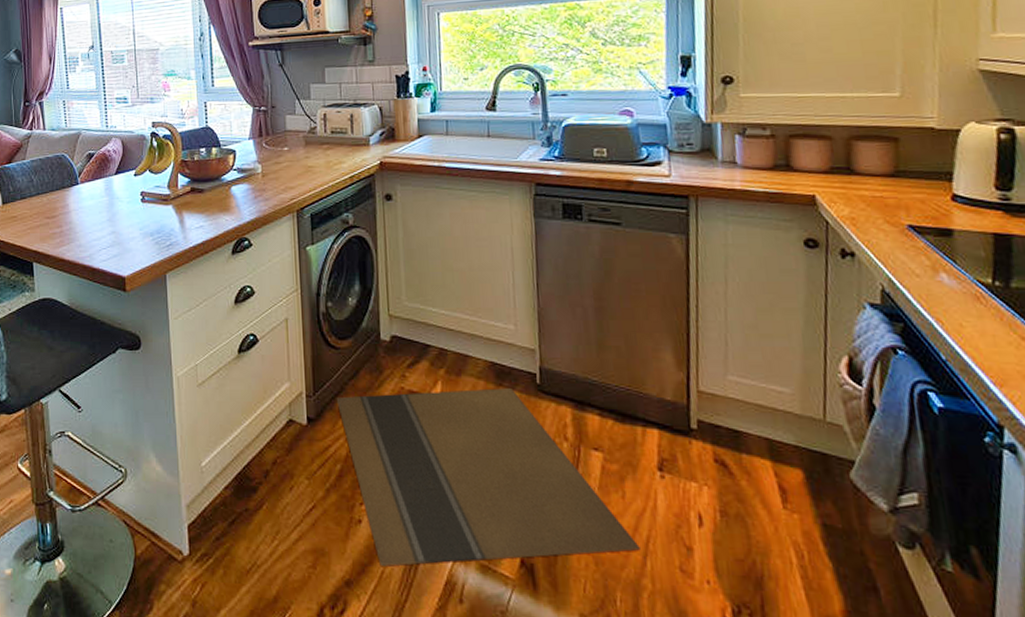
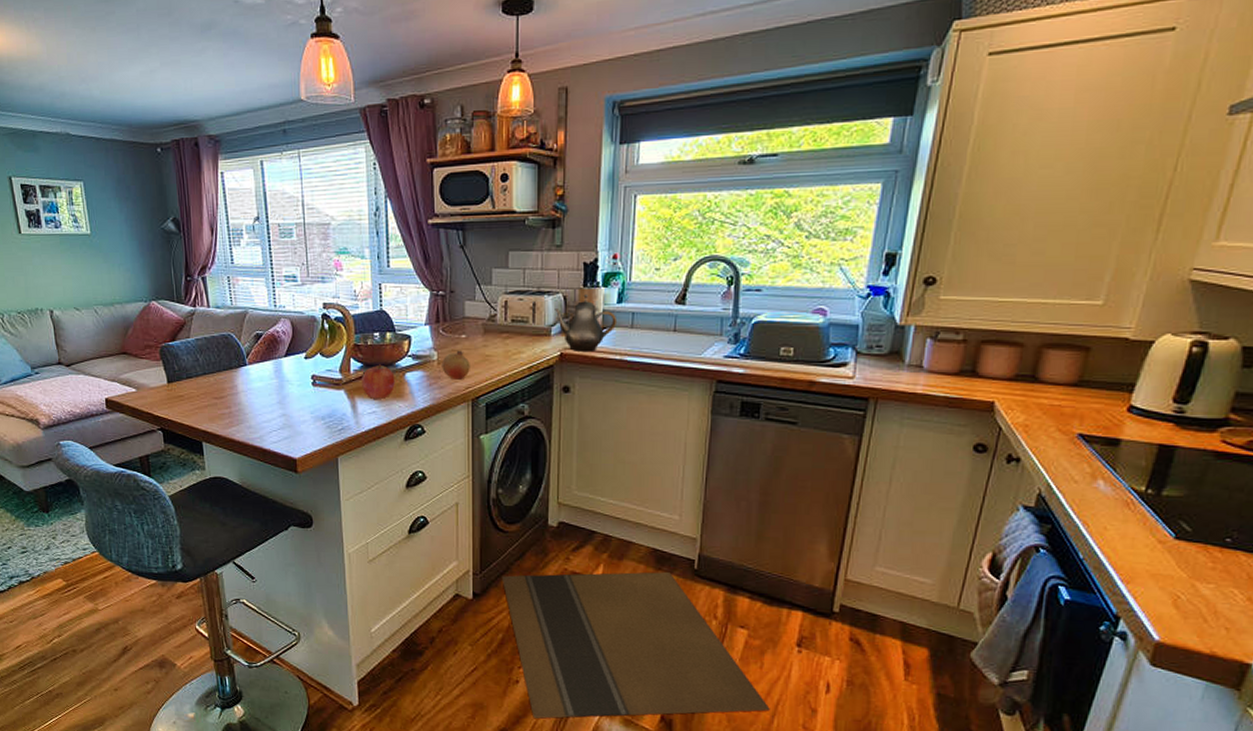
fruit: none [189,179,221,213] -> present [362,364,395,399]
fruit: none [266,162,294,192] -> present [442,350,470,380]
teapot: none [371,104,433,161] -> present [555,294,618,353]

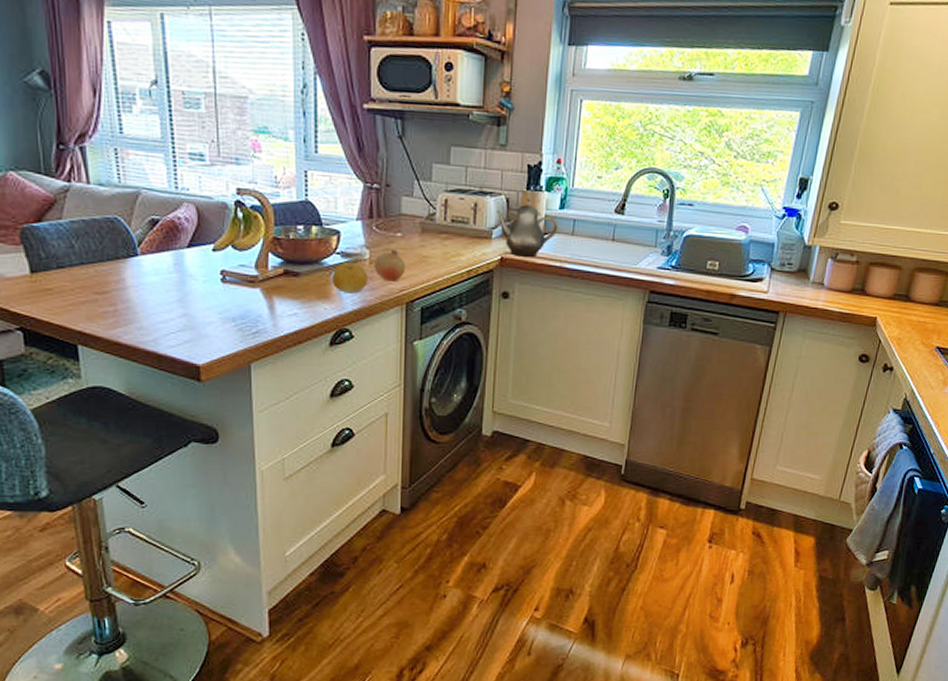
fruit: present [362,364,395,399] -> none [282,261,320,300]
fruit: none [404,364,436,392] -> present [331,262,368,294]
door mat: present [501,572,770,719] -> none [432,478,683,632]

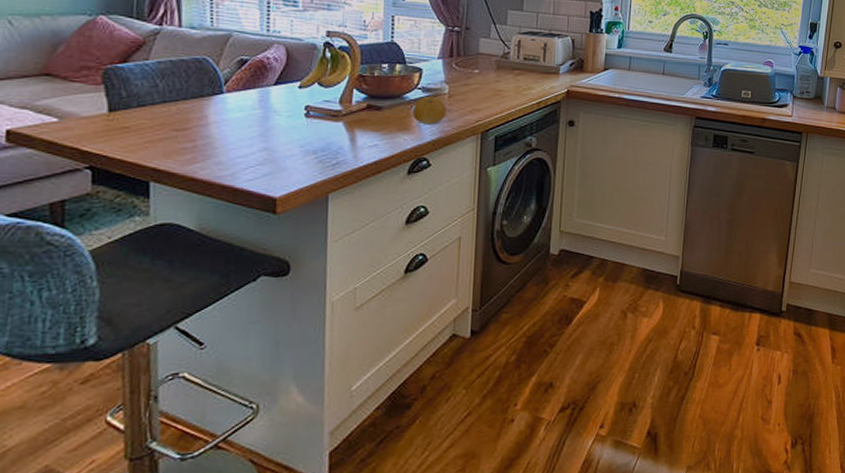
fruit: present [374,249,405,281] -> none [452,84,482,113]
teapot: present [496,197,559,258] -> none [563,38,617,90]

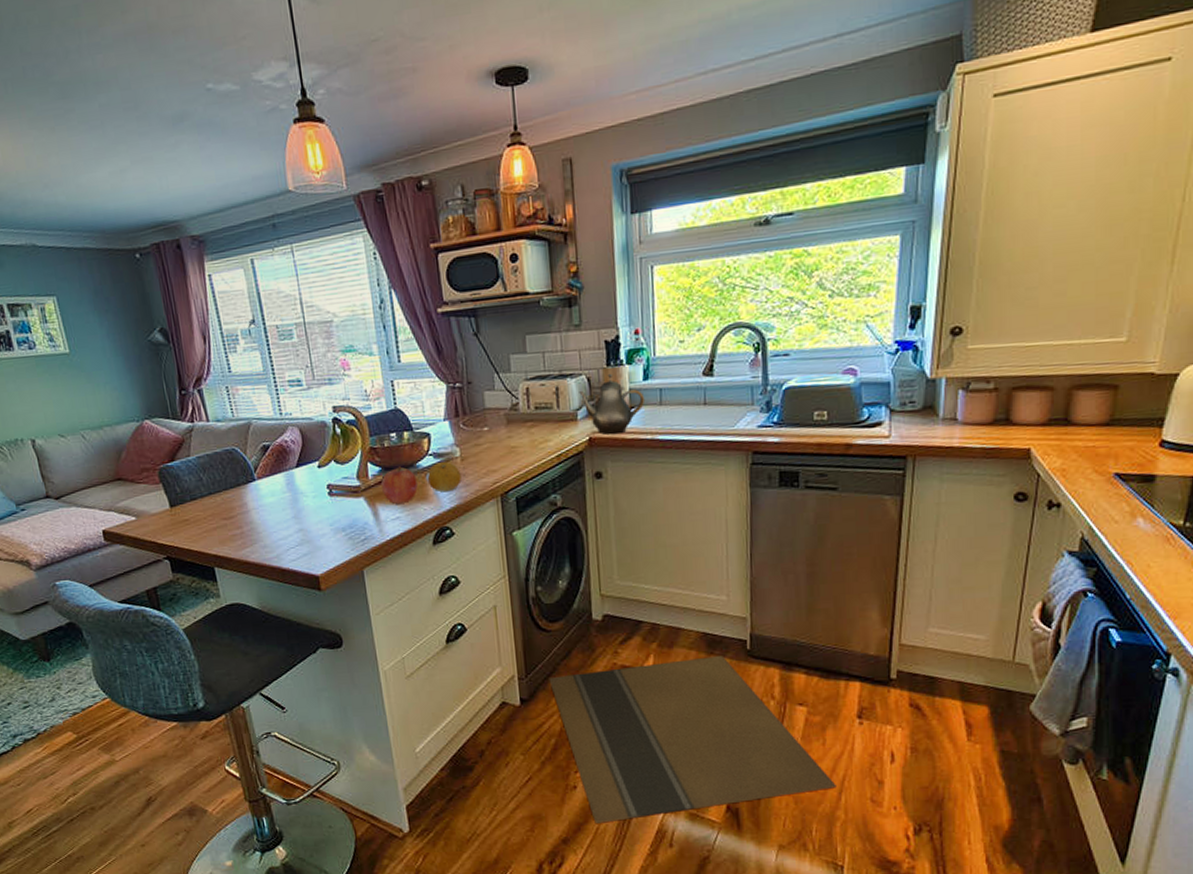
fruit: none [364,96,402,132] -> present [381,466,418,504]
door mat: none [501,290,737,457] -> present [548,656,836,823]
teapot: none [563,38,617,90] -> present [579,373,645,435]

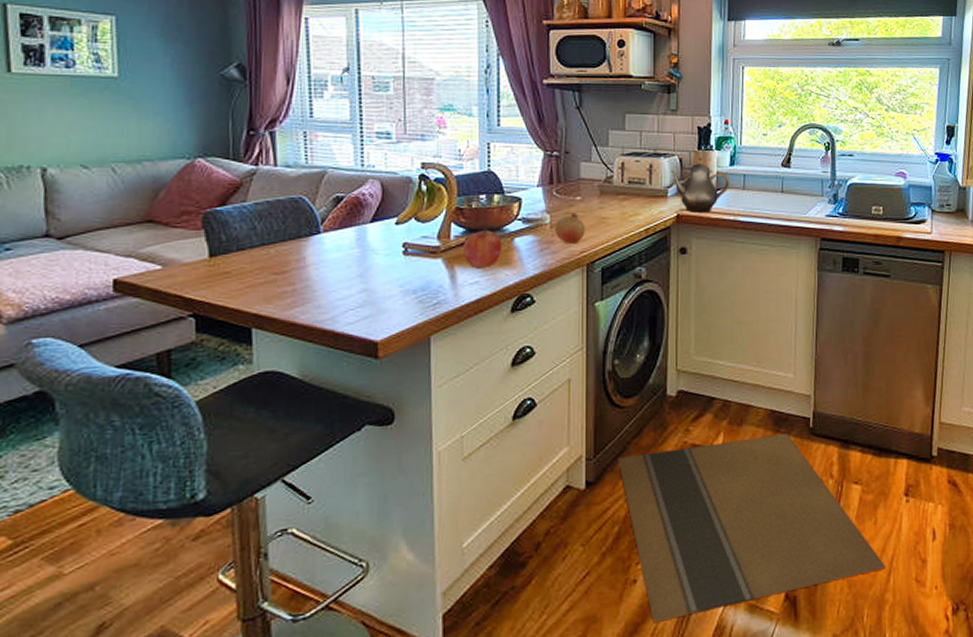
fruit: present [427,462,462,492] -> none [513,228,549,258]
fruit: none [465,444,496,476] -> present [555,212,585,244]

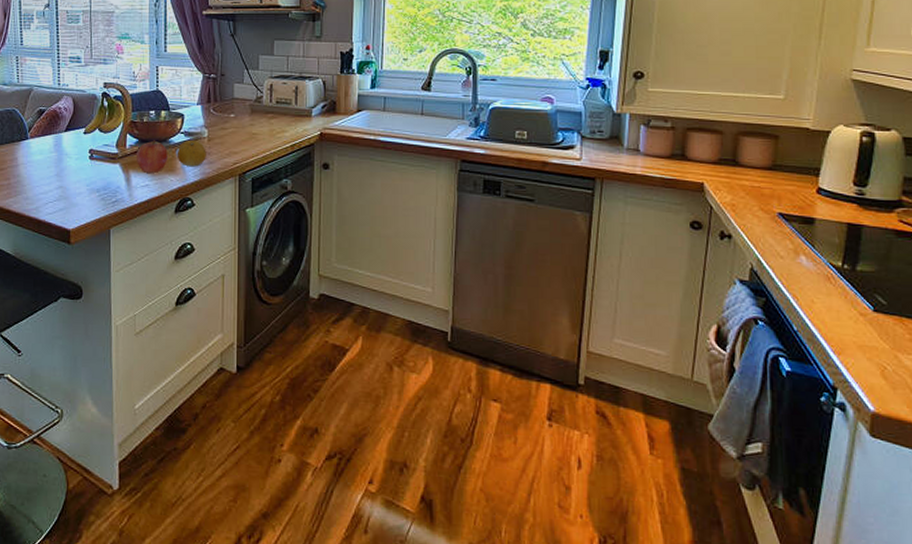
fruit: none [513,228,549,258] -> present [176,141,206,167]
fruit: present [555,212,585,244] -> none [212,128,238,156]
door mat: present [618,434,886,623] -> none [265,344,526,501]
teapot: present [671,156,731,214] -> none [315,79,371,133]

